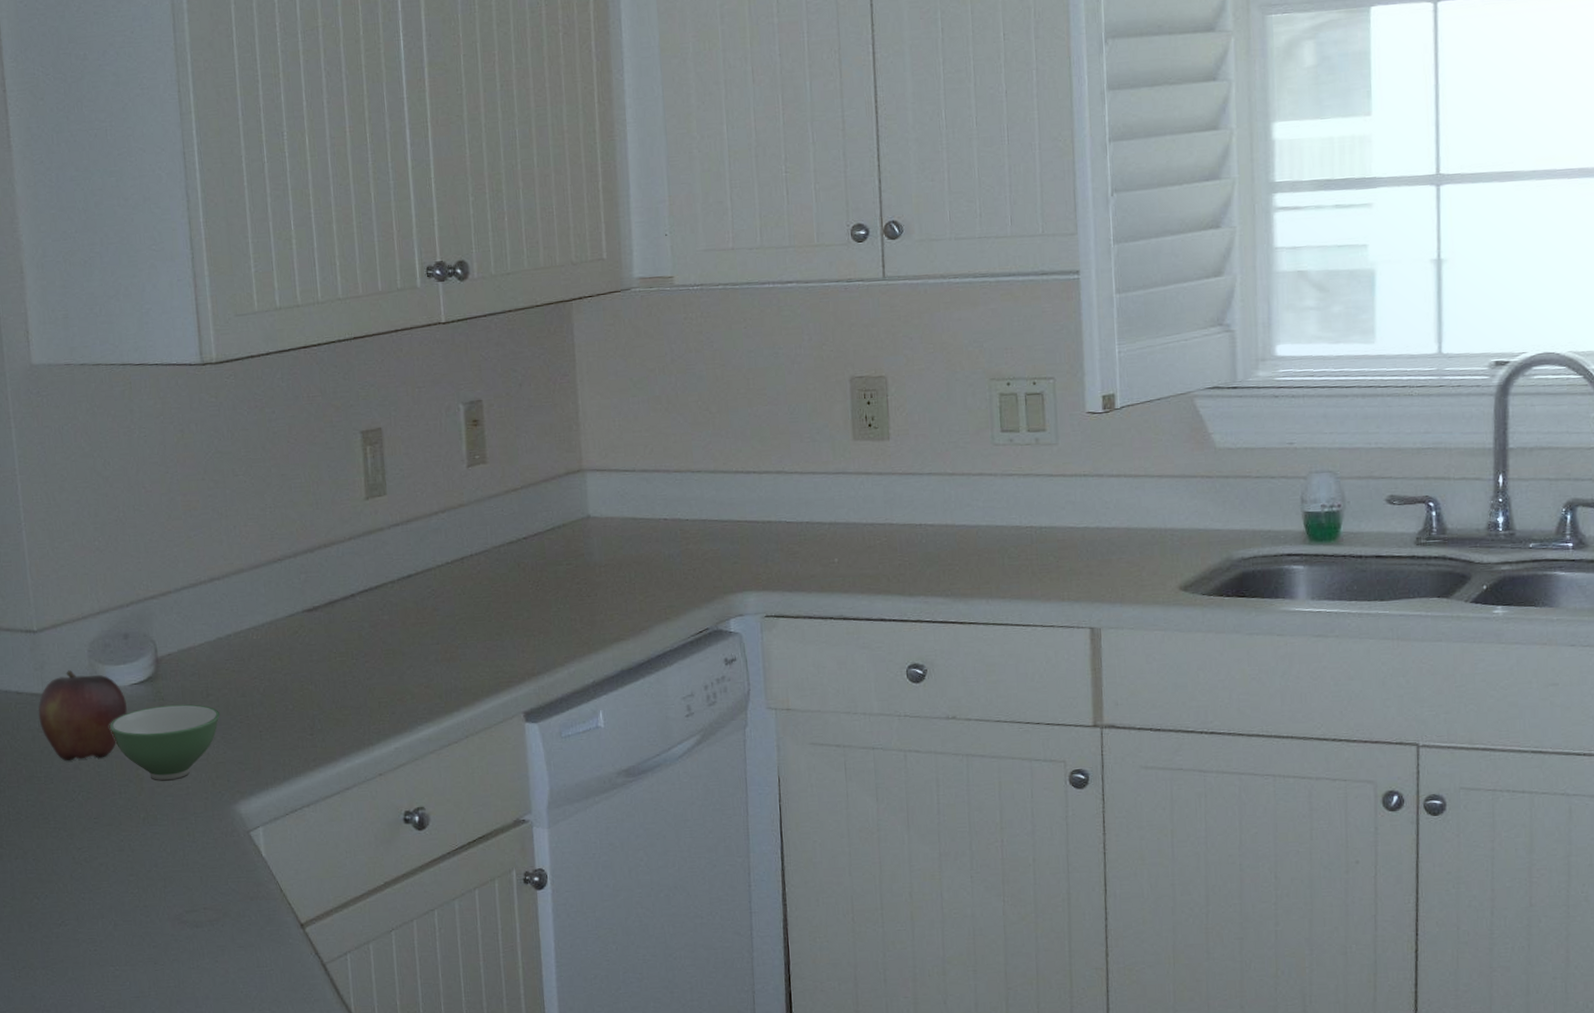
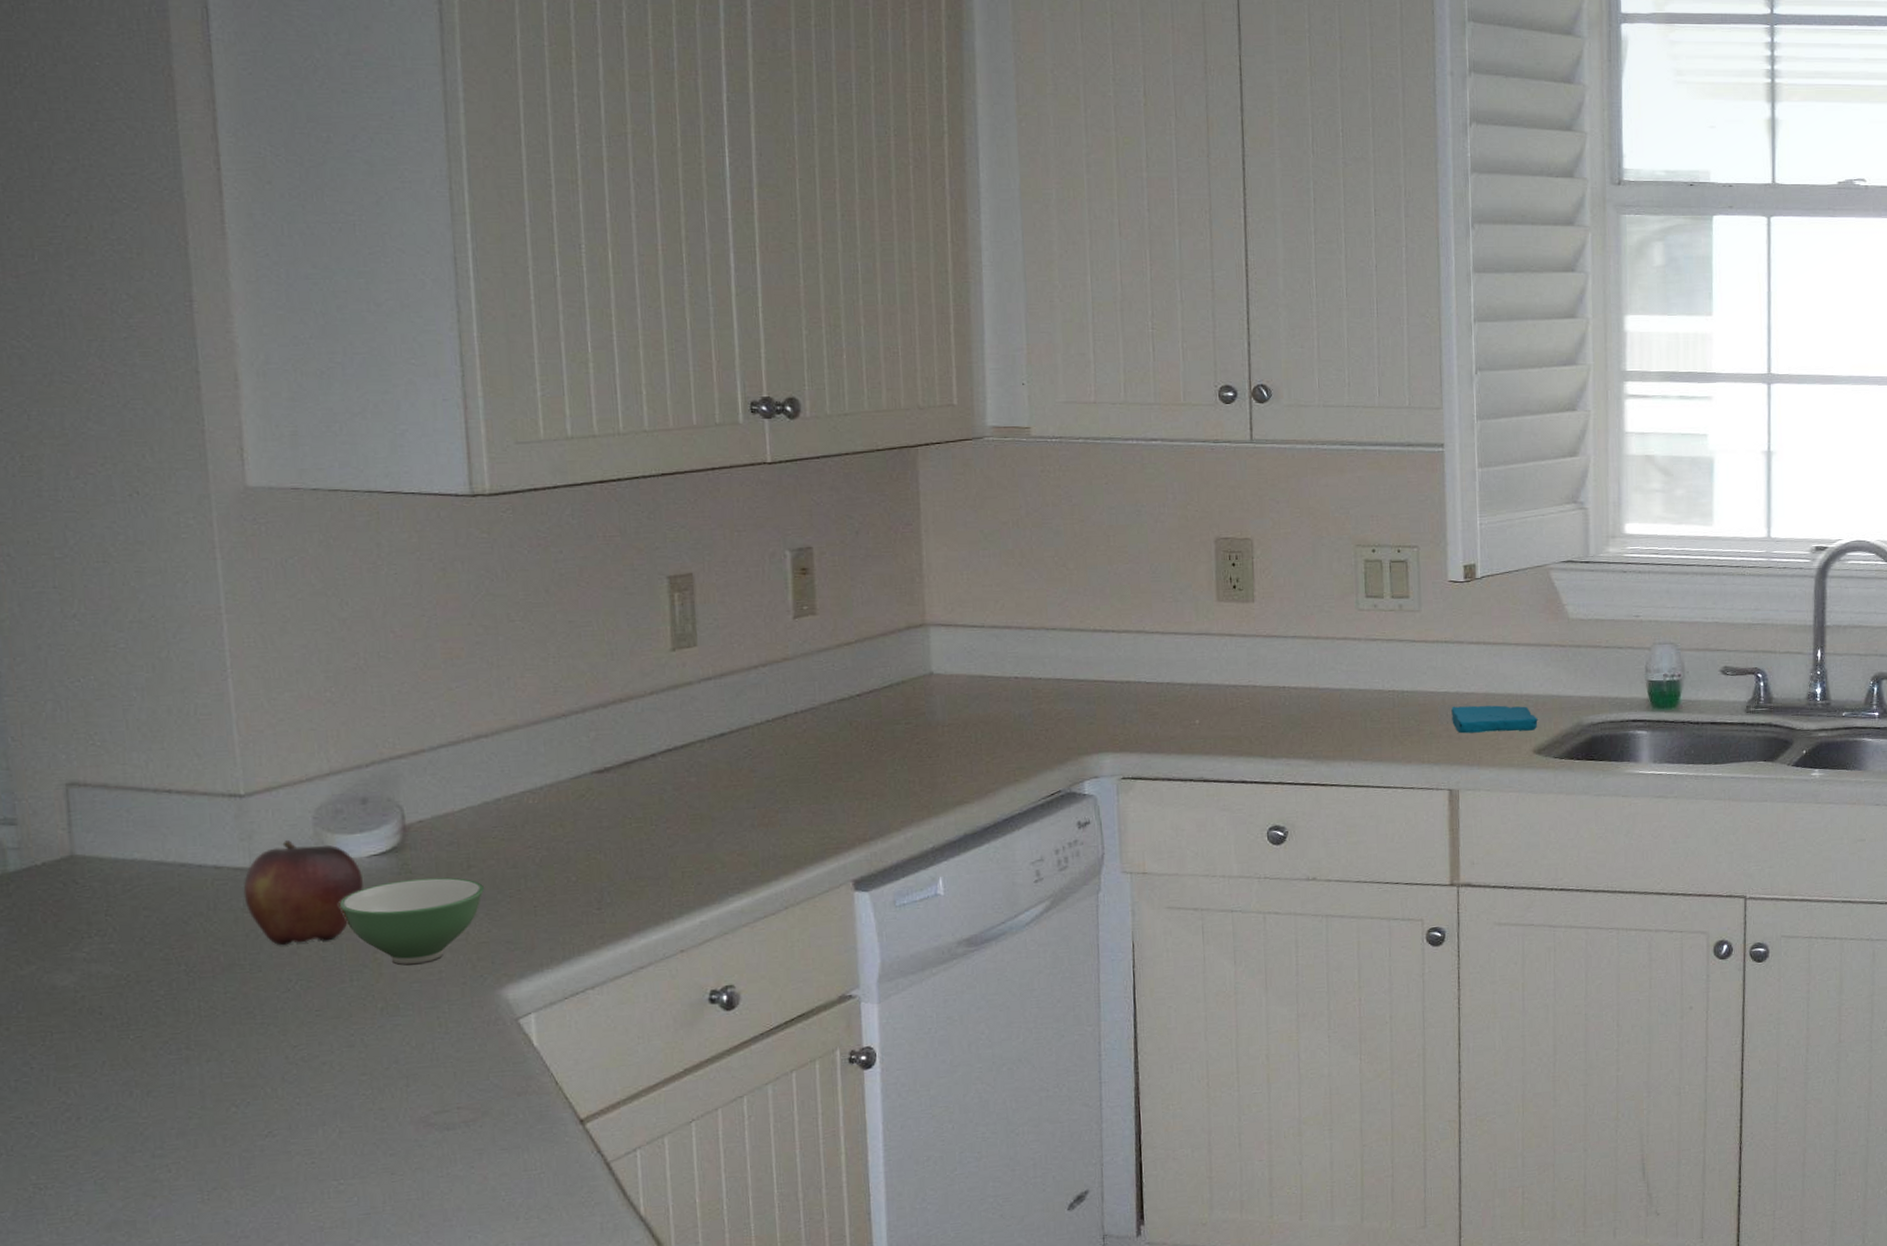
sponge: none [1091,540,1184,570] -> present [1451,705,1538,734]

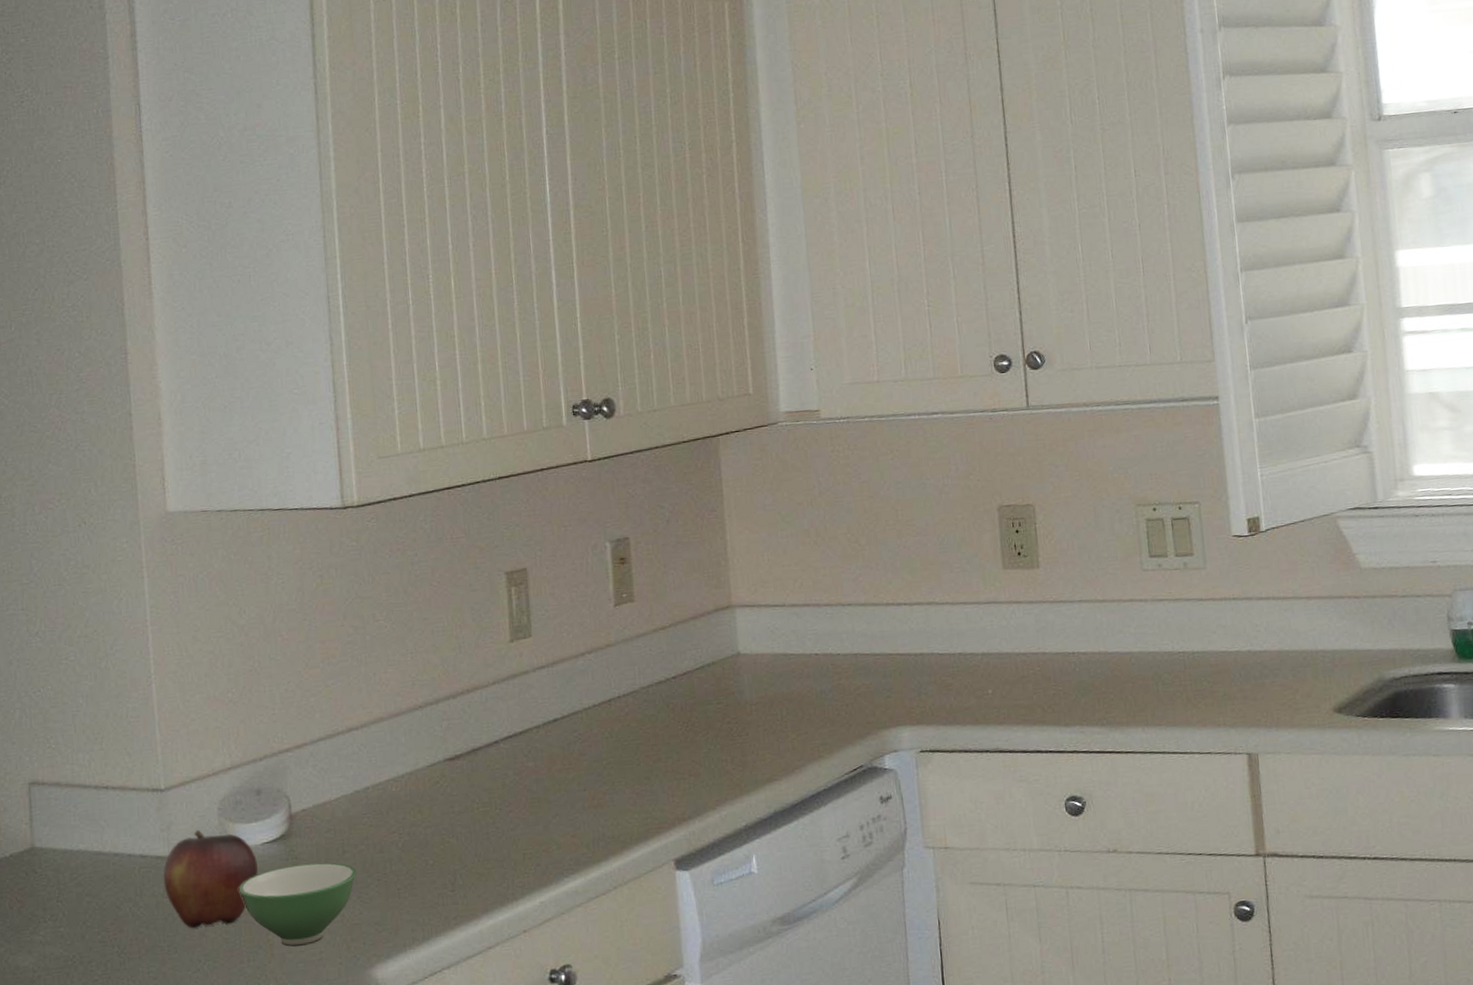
sponge: present [1451,705,1538,734] -> none [1244,662,1336,694]

